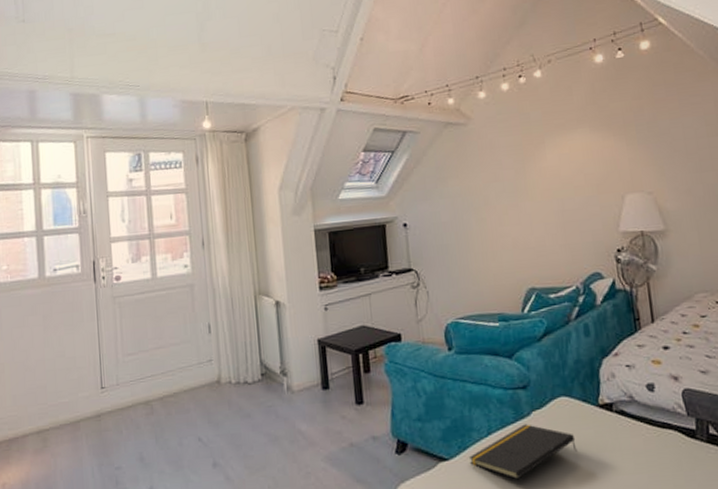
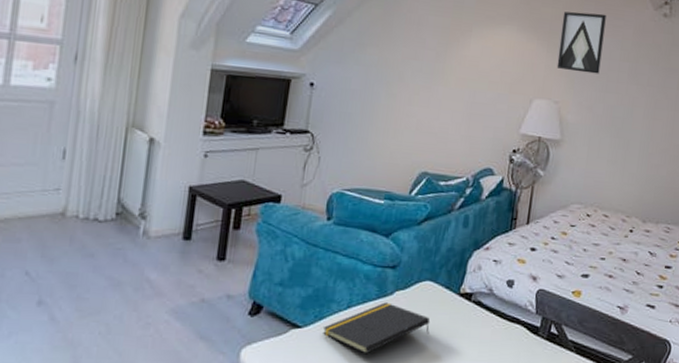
wall art: none [633,94,689,159] -> present [556,11,606,74]

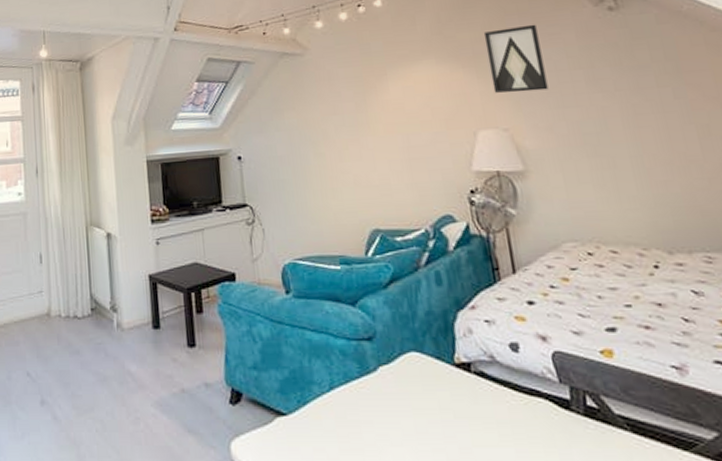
notepad: present [322,302,430,354] -> none [308,380,431,444]

